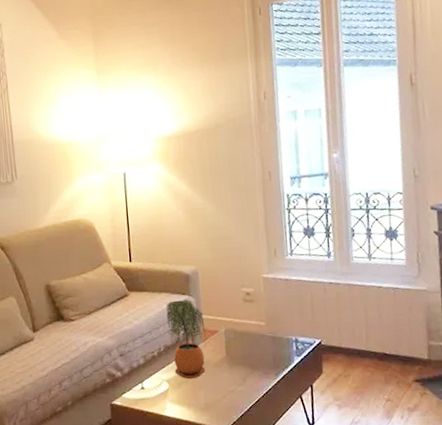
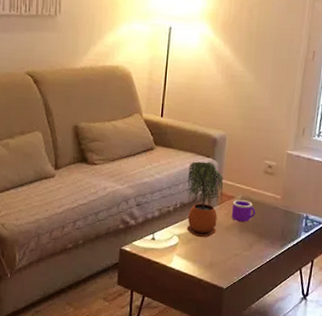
mug: none [217,333,242,356] -> present [231,200,256,222]

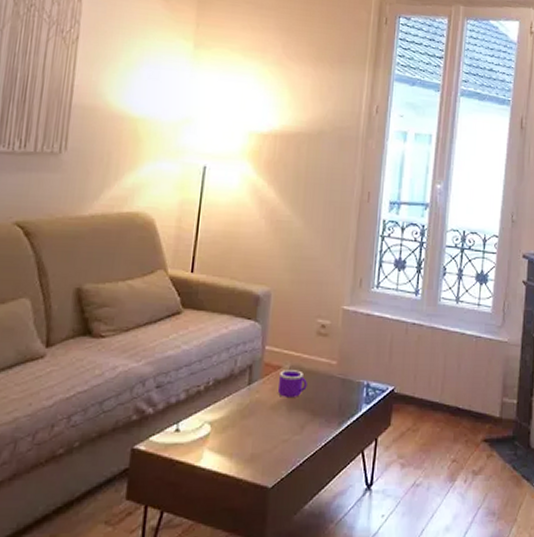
potted plant: present [186,161,224,238] -> none [221,325,268,423]

